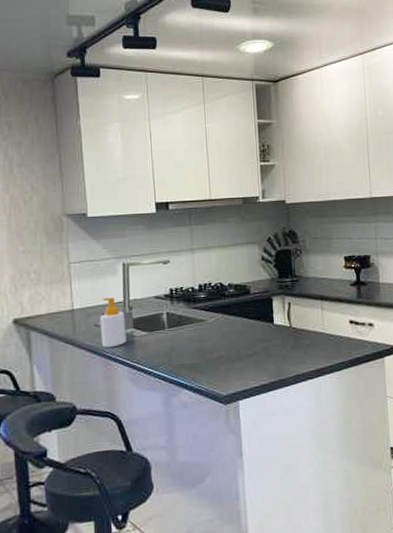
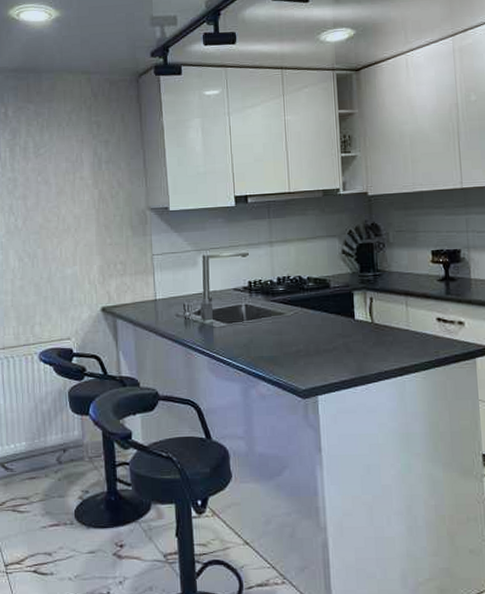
soap bottle: present [100,297,126,348] -> none [181,289,206,338]

